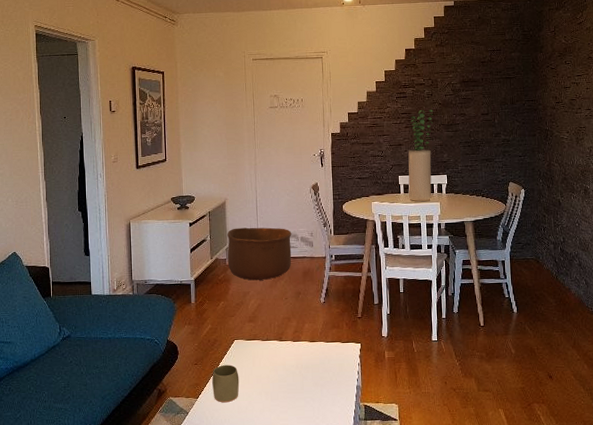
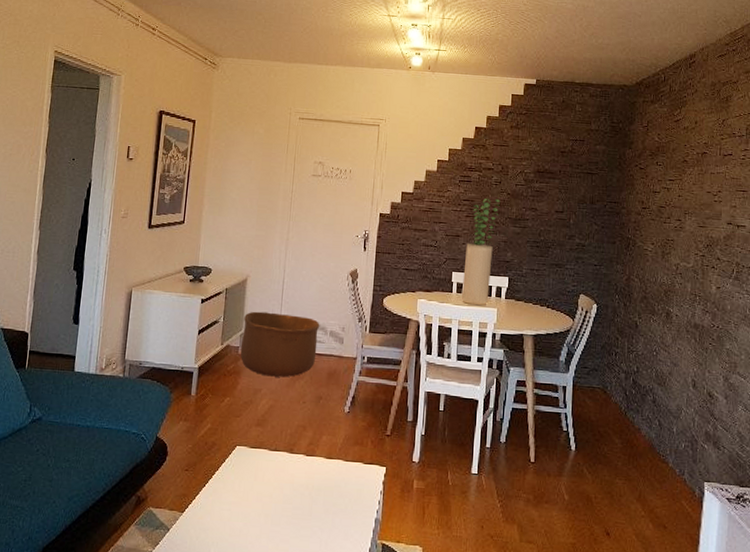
mug: present [212,365,240,402] -> none [202,475,237,521]

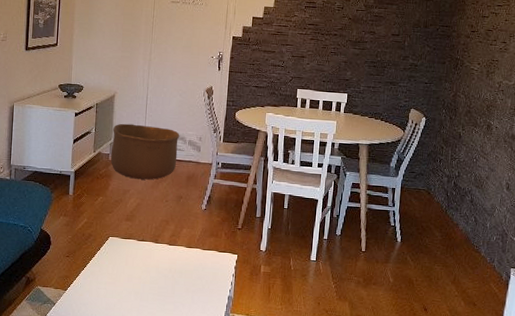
vase: present [461,194,500,306] -> none [304,18,342,119]

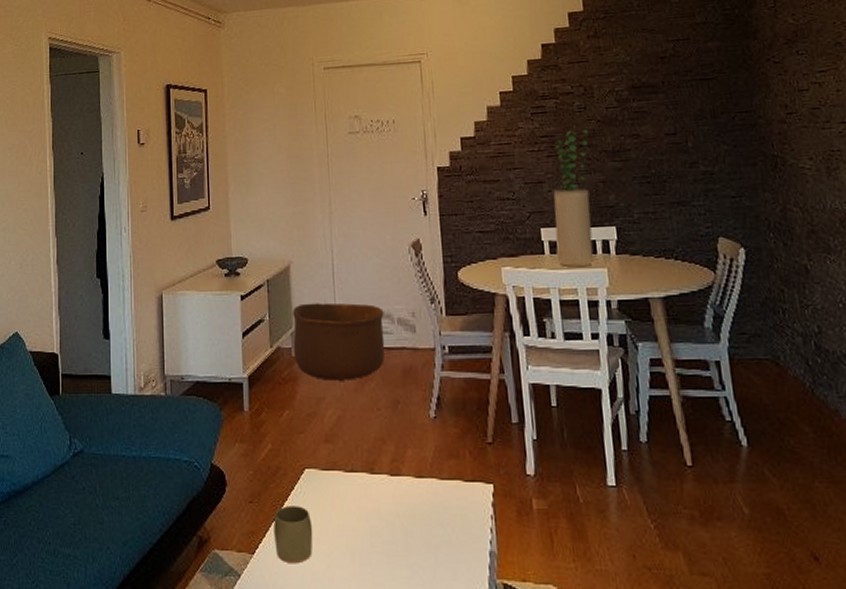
mug: none [82,260,111,298] -> present [273,505,313,563]
vase: none [304,18,342,119] -> present [553,122,594,268]

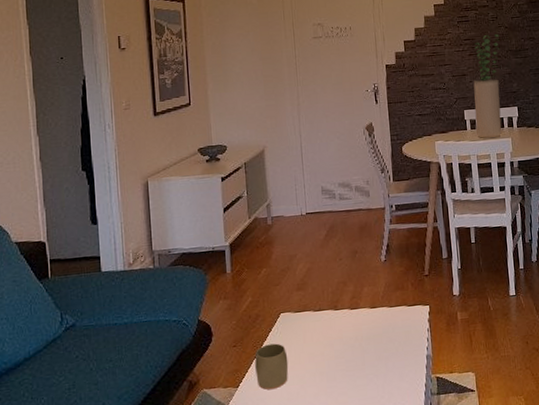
basket: present [293,302,386,381] -> none [267,177,346,241]

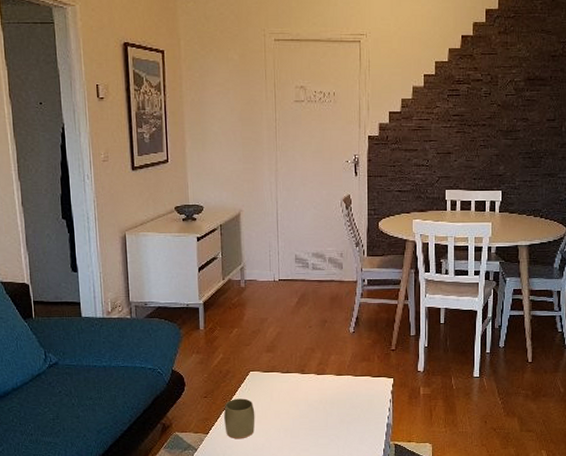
vase: present [473,29,502,139] -> none [455,106,491,221]

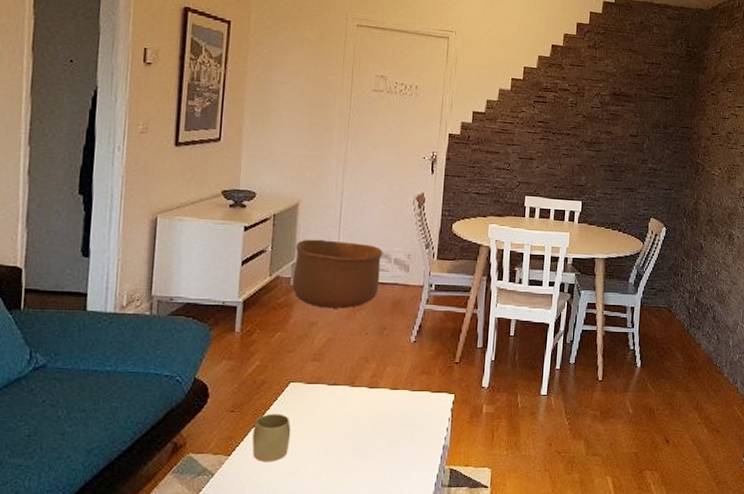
basket: none [242,244,318,306] -> present [292,239,383,309]

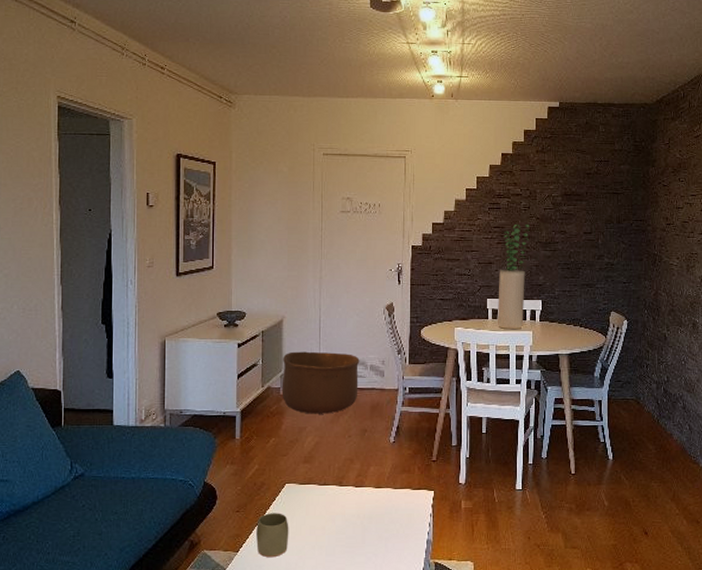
vase: none [533,116,576,231] -> present [497,219,530,330]

